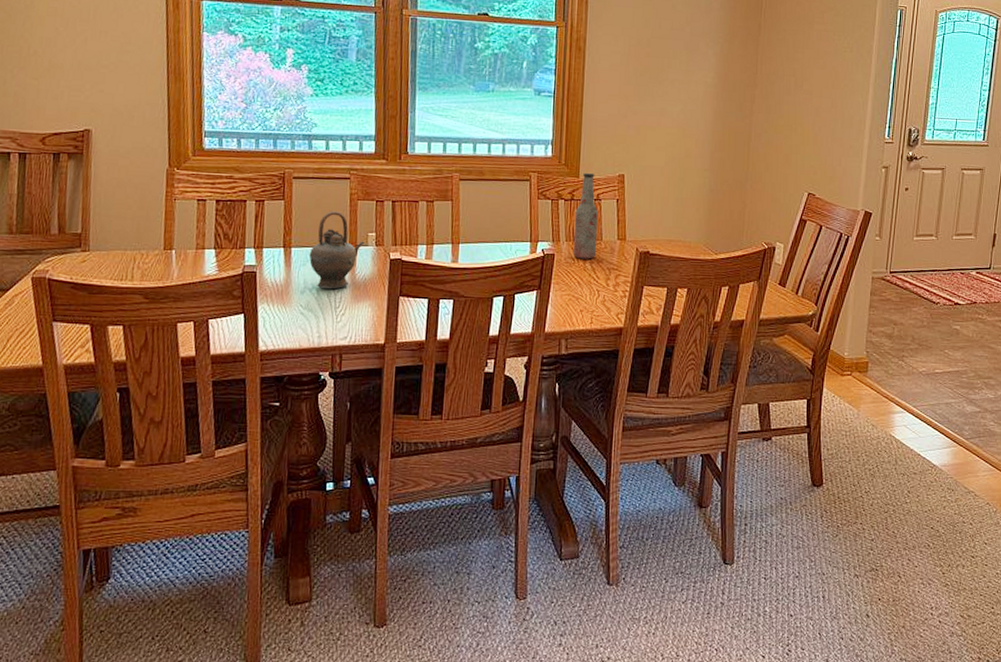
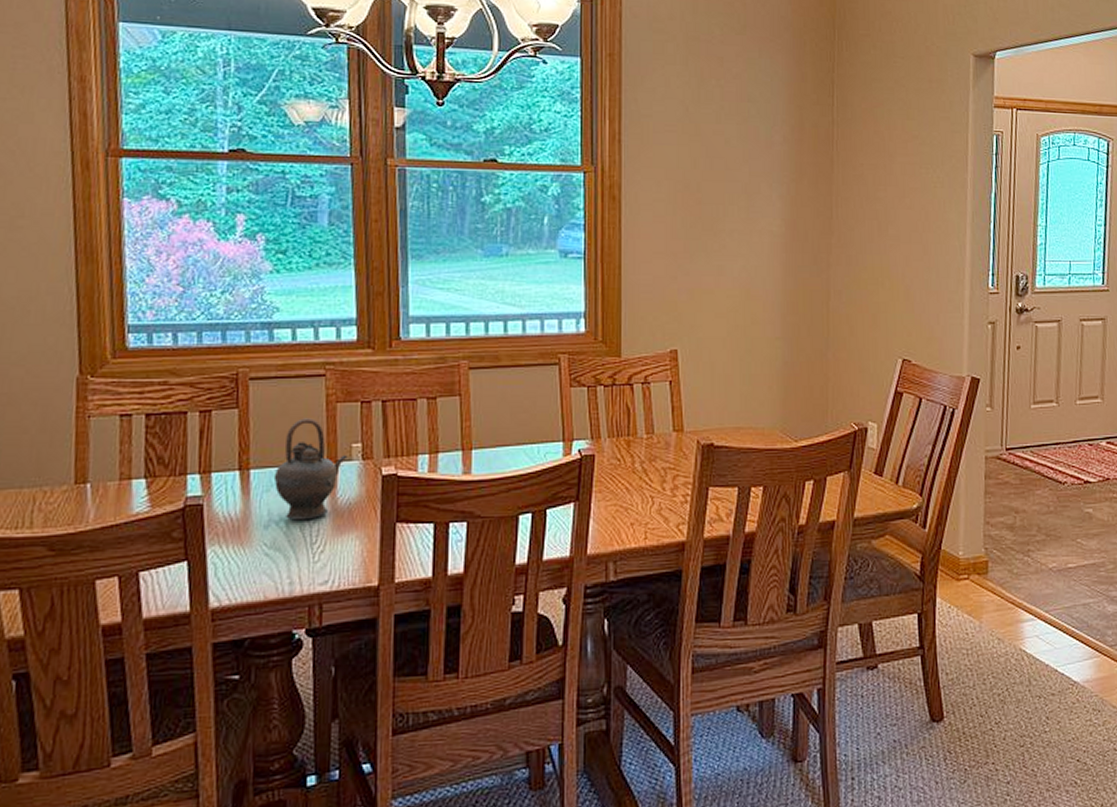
bottle: present [573,173,598,259] -> none [617,351,648,459]

